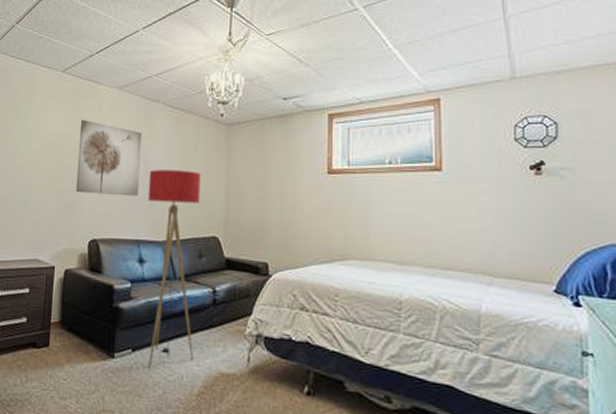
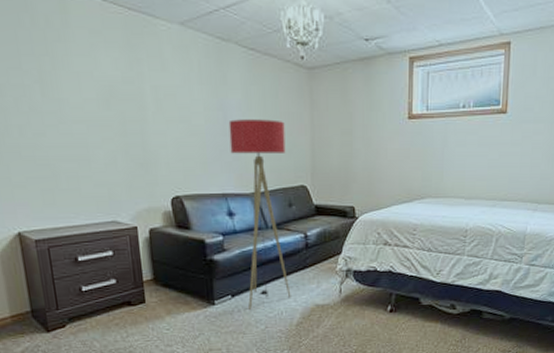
wall art: present [75,119,143,197] -> none [139,61,219,149]

